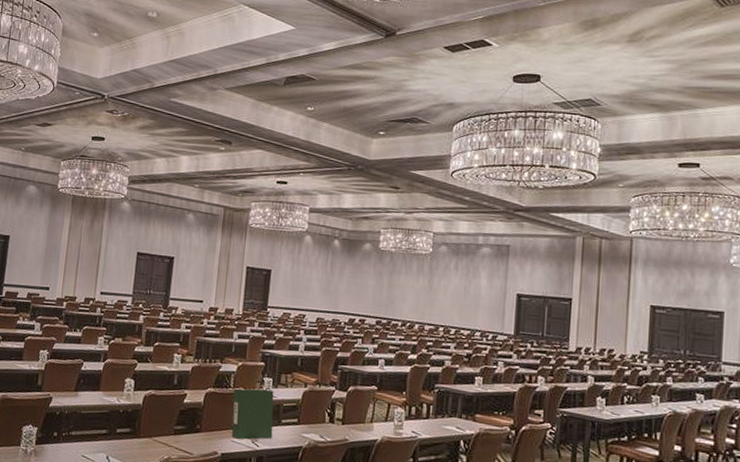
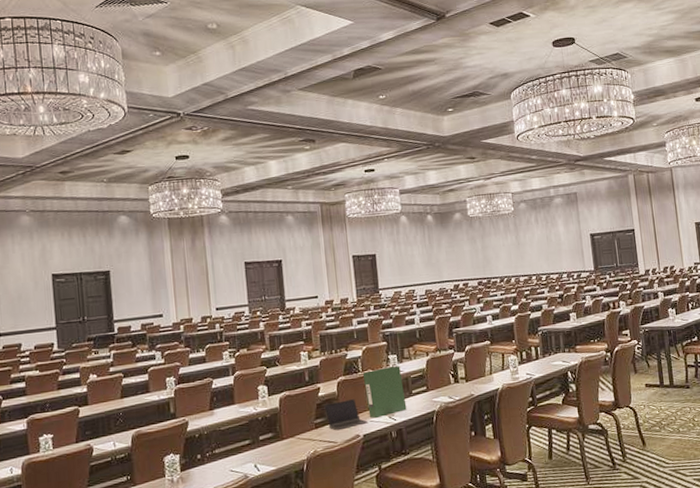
laptop computer: none [186,412,229,443] -> present [324,398,368,431]

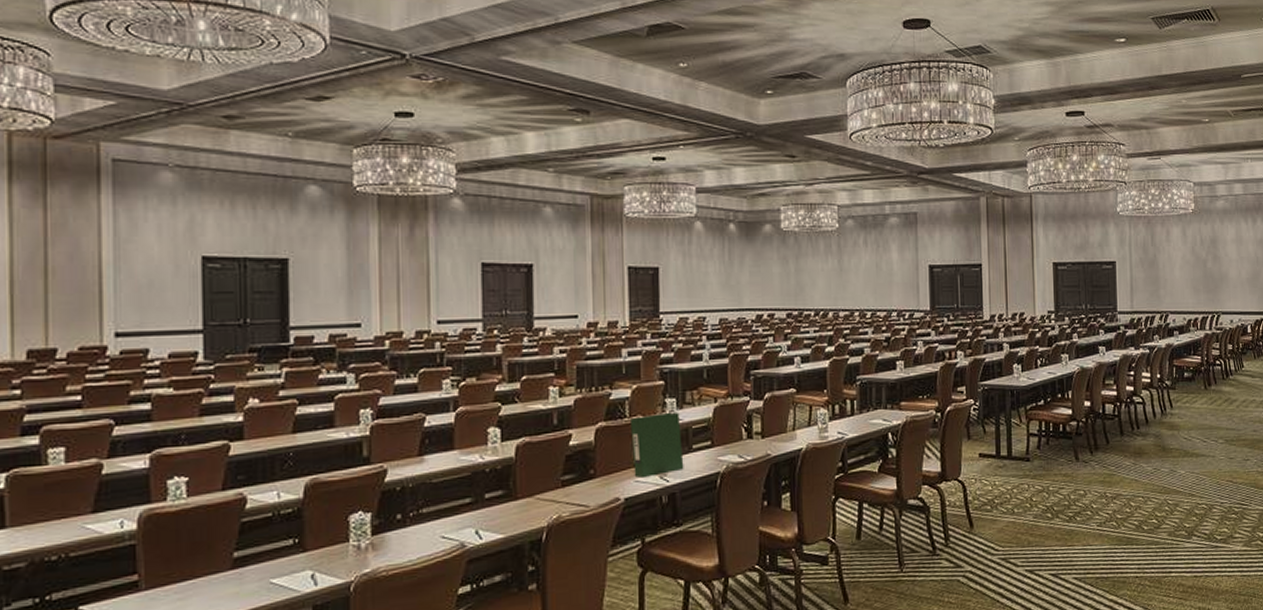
laptop computer: present [324,398,368,431] -> none [575,451,632,492]

